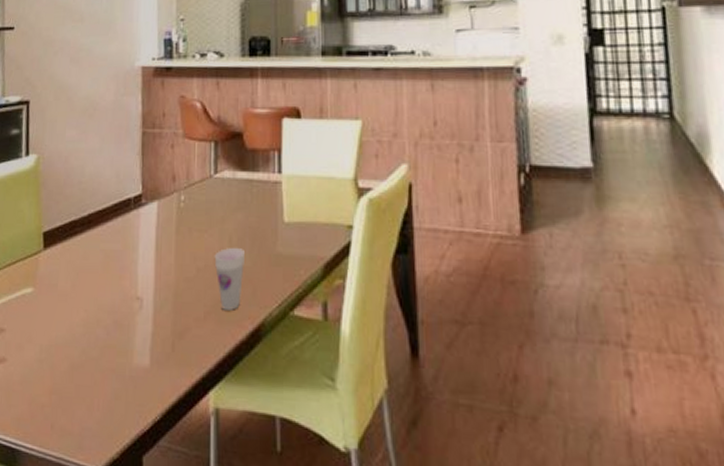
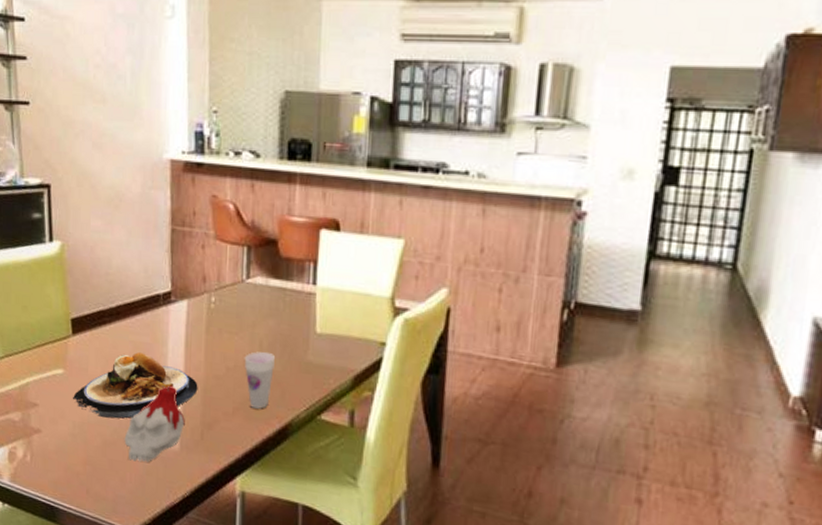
plate: none [41,261,169,337] -> present [73,352,198,419]
candle: none [92,293,156,385] -> present [124,385,185,462]

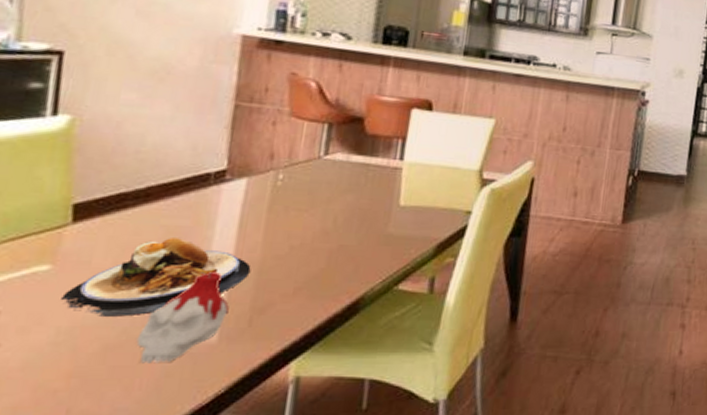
cup: present [244,351,275,409] -> none [313,228,351,286]

